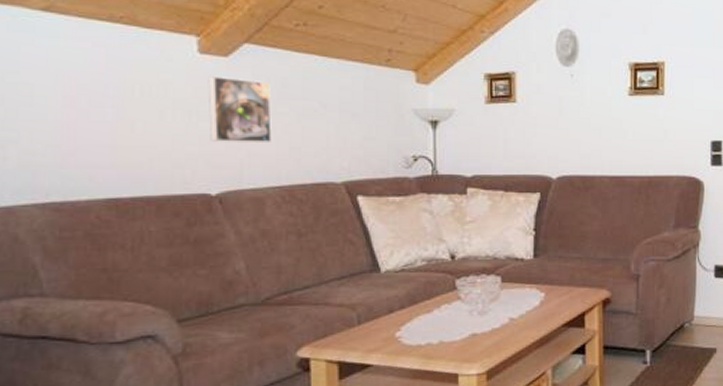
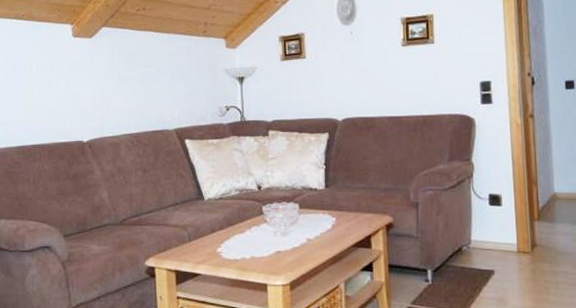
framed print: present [208,76,272,144] -> none [79,53,123,102]

